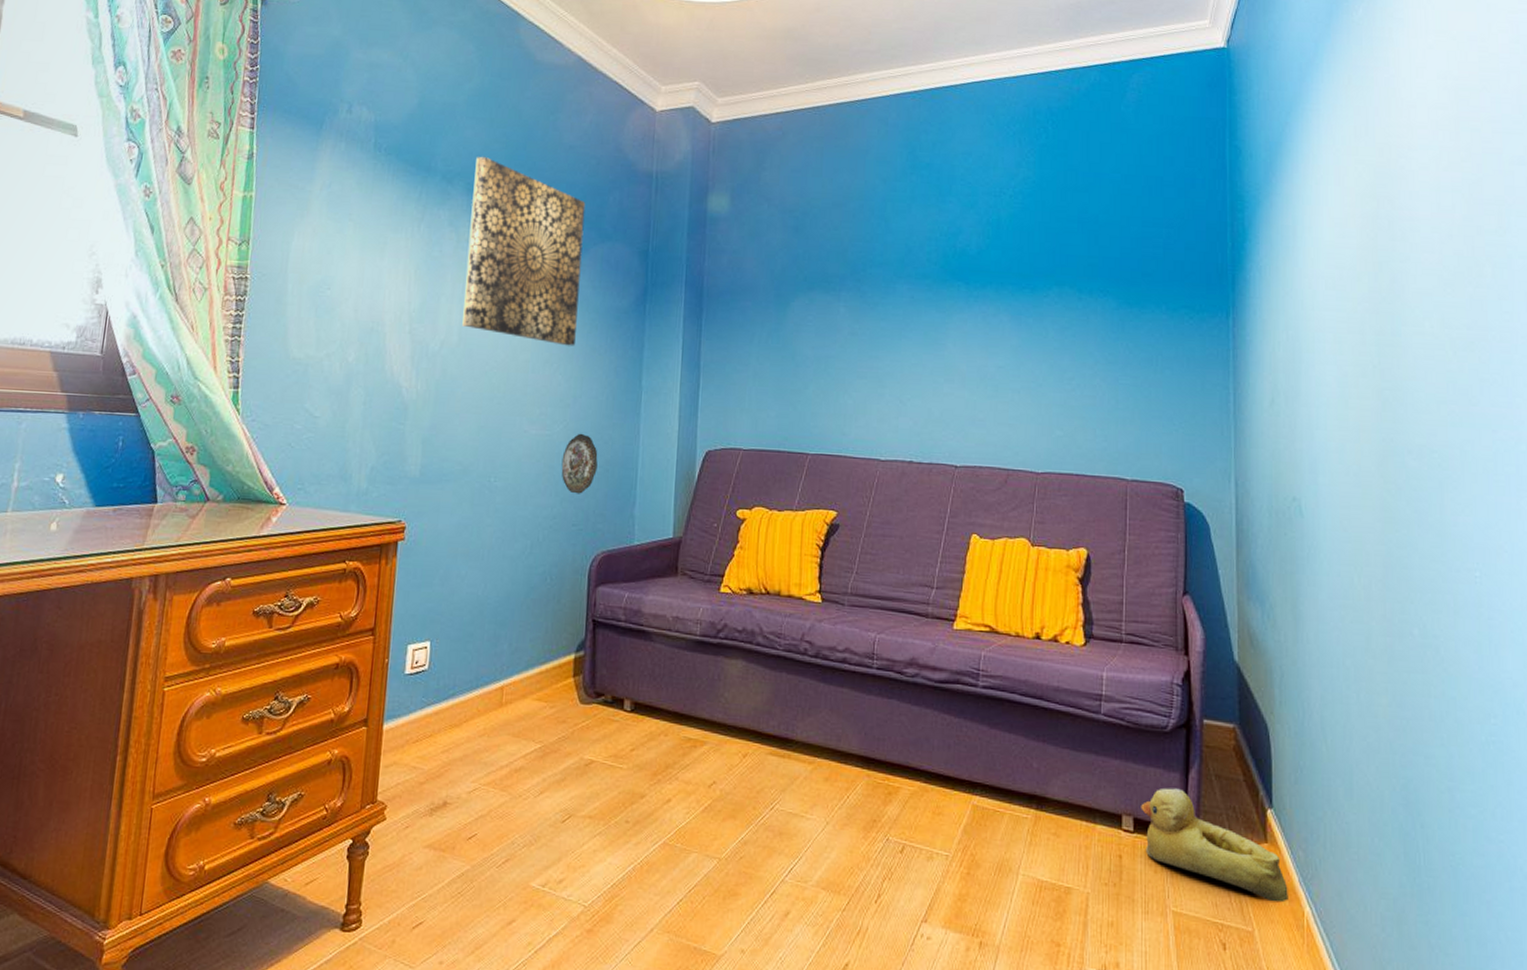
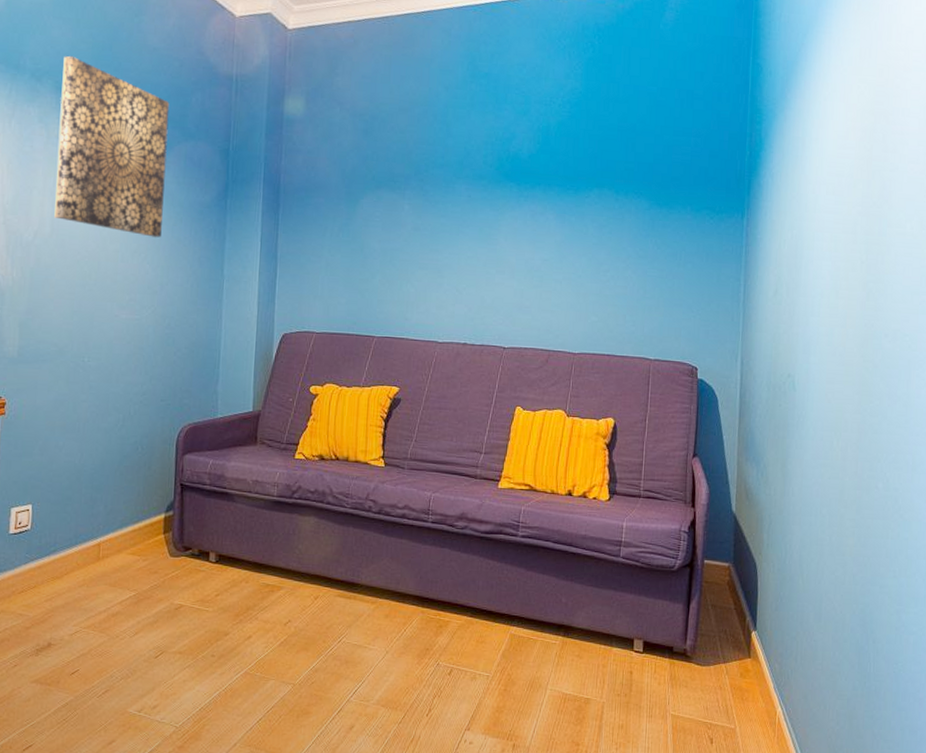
decorative plate: present [561,433,598,494] -> none [150,317,184,373]
rubber duck: present [1141,788,1288,903] -> none [649,616,765,705]

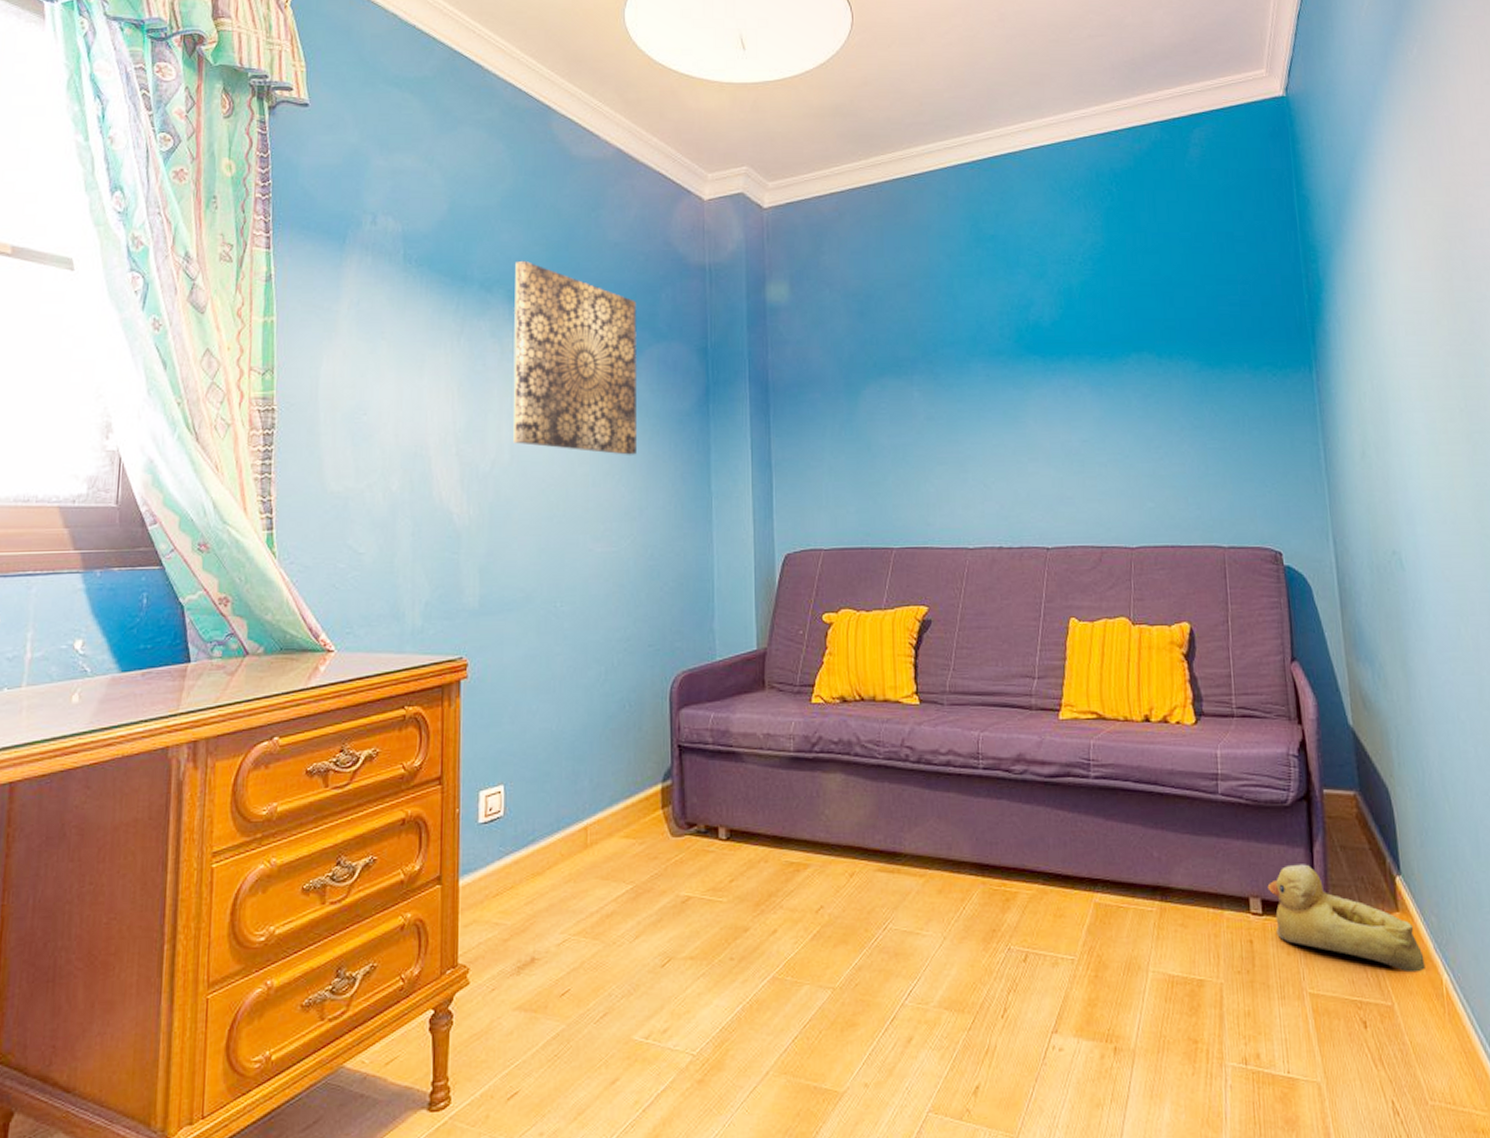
rubber duck: none [649,616,765,705] -> present [1267,864,1425,973]

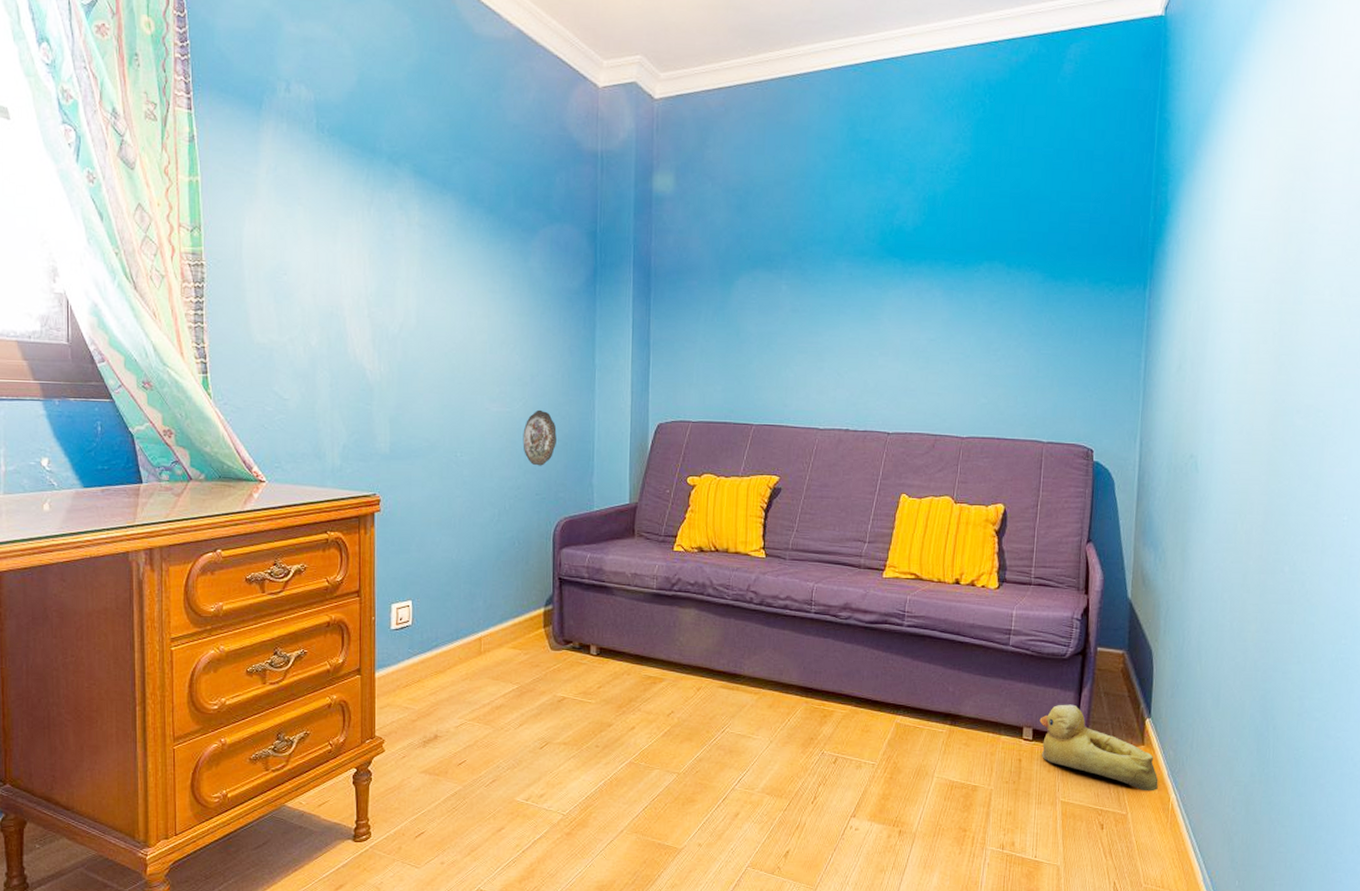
wall art: present [513,260,637,455] -> none [419,136,533,327]
decorative plate: none [632,546,670,612] -> present [523,409,557,466]

